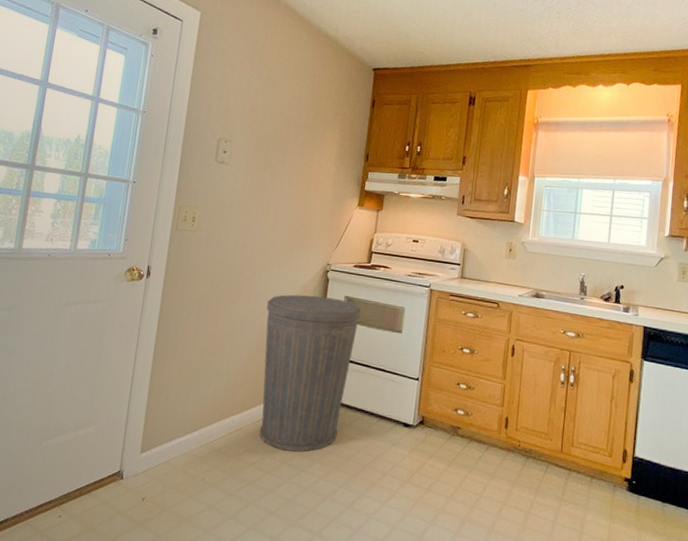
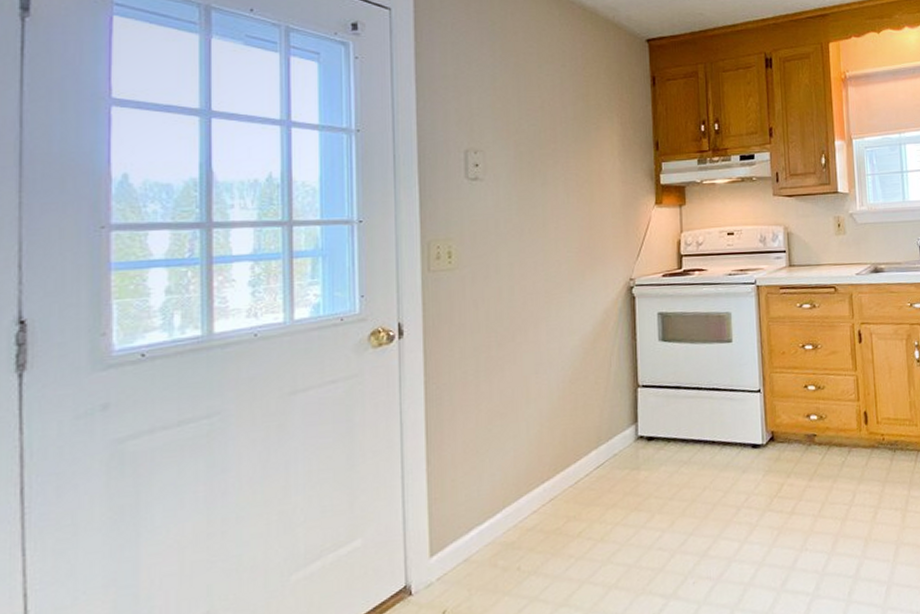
trash can: present [259,294,362,452] -> none [562,317,681,510]

